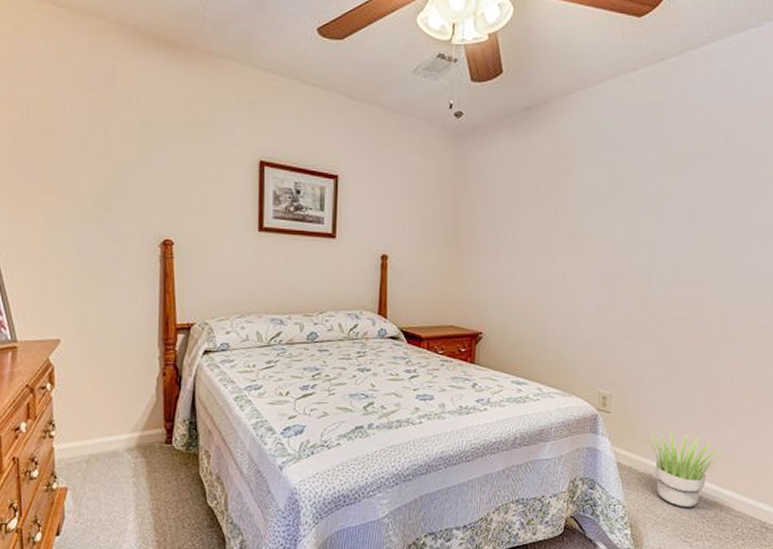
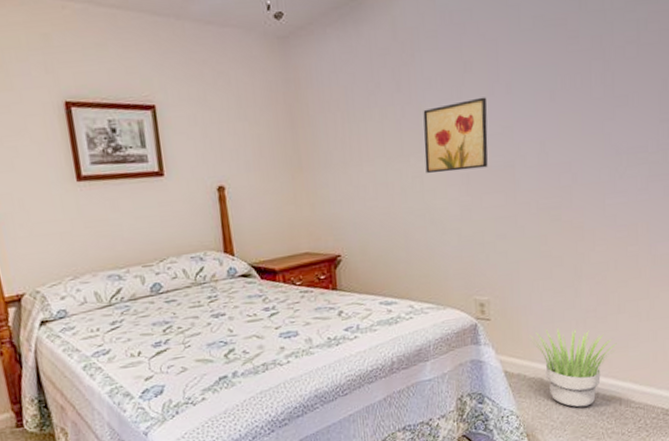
wall art: none [569,211,633,274] -> present [423,97,488,173]

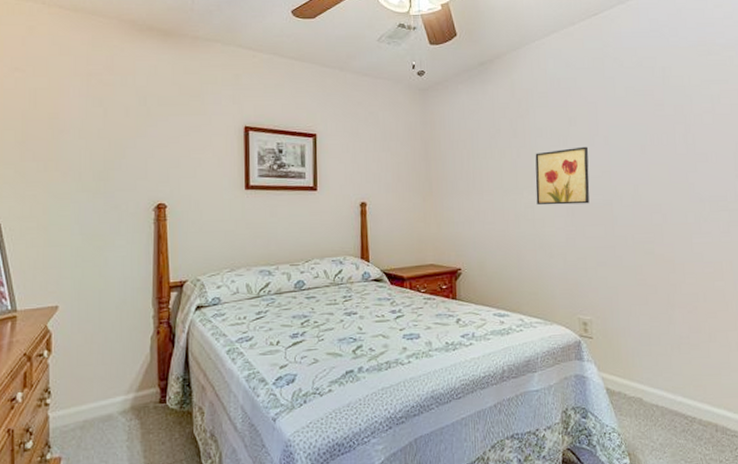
potted plant: present [529,328,617,408] -> none [628,350,710,431]

